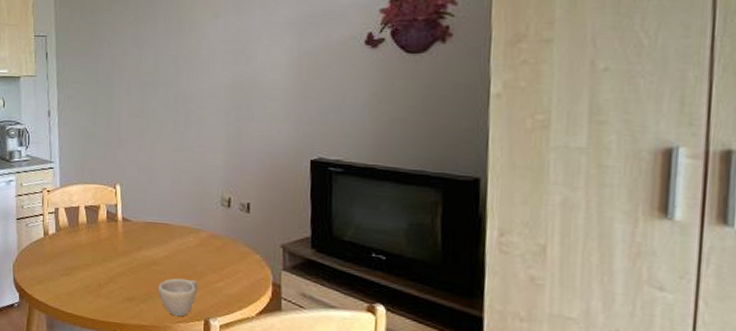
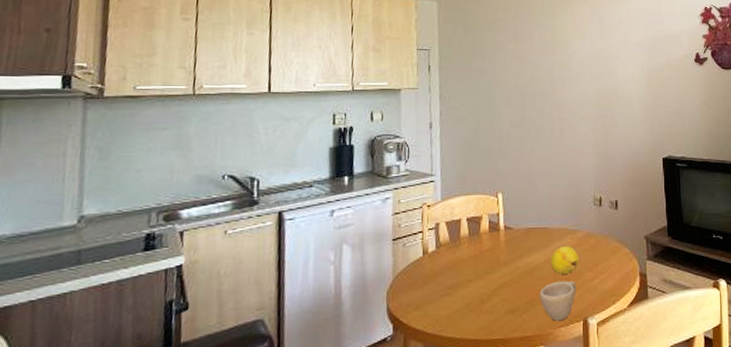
fruit: none [170,244,202,273] -> present [550,245,579,274]

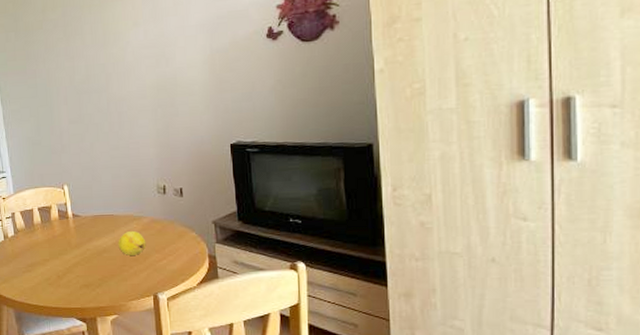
cup: present [539,280,577,321] -> none [110,261,145,295]

